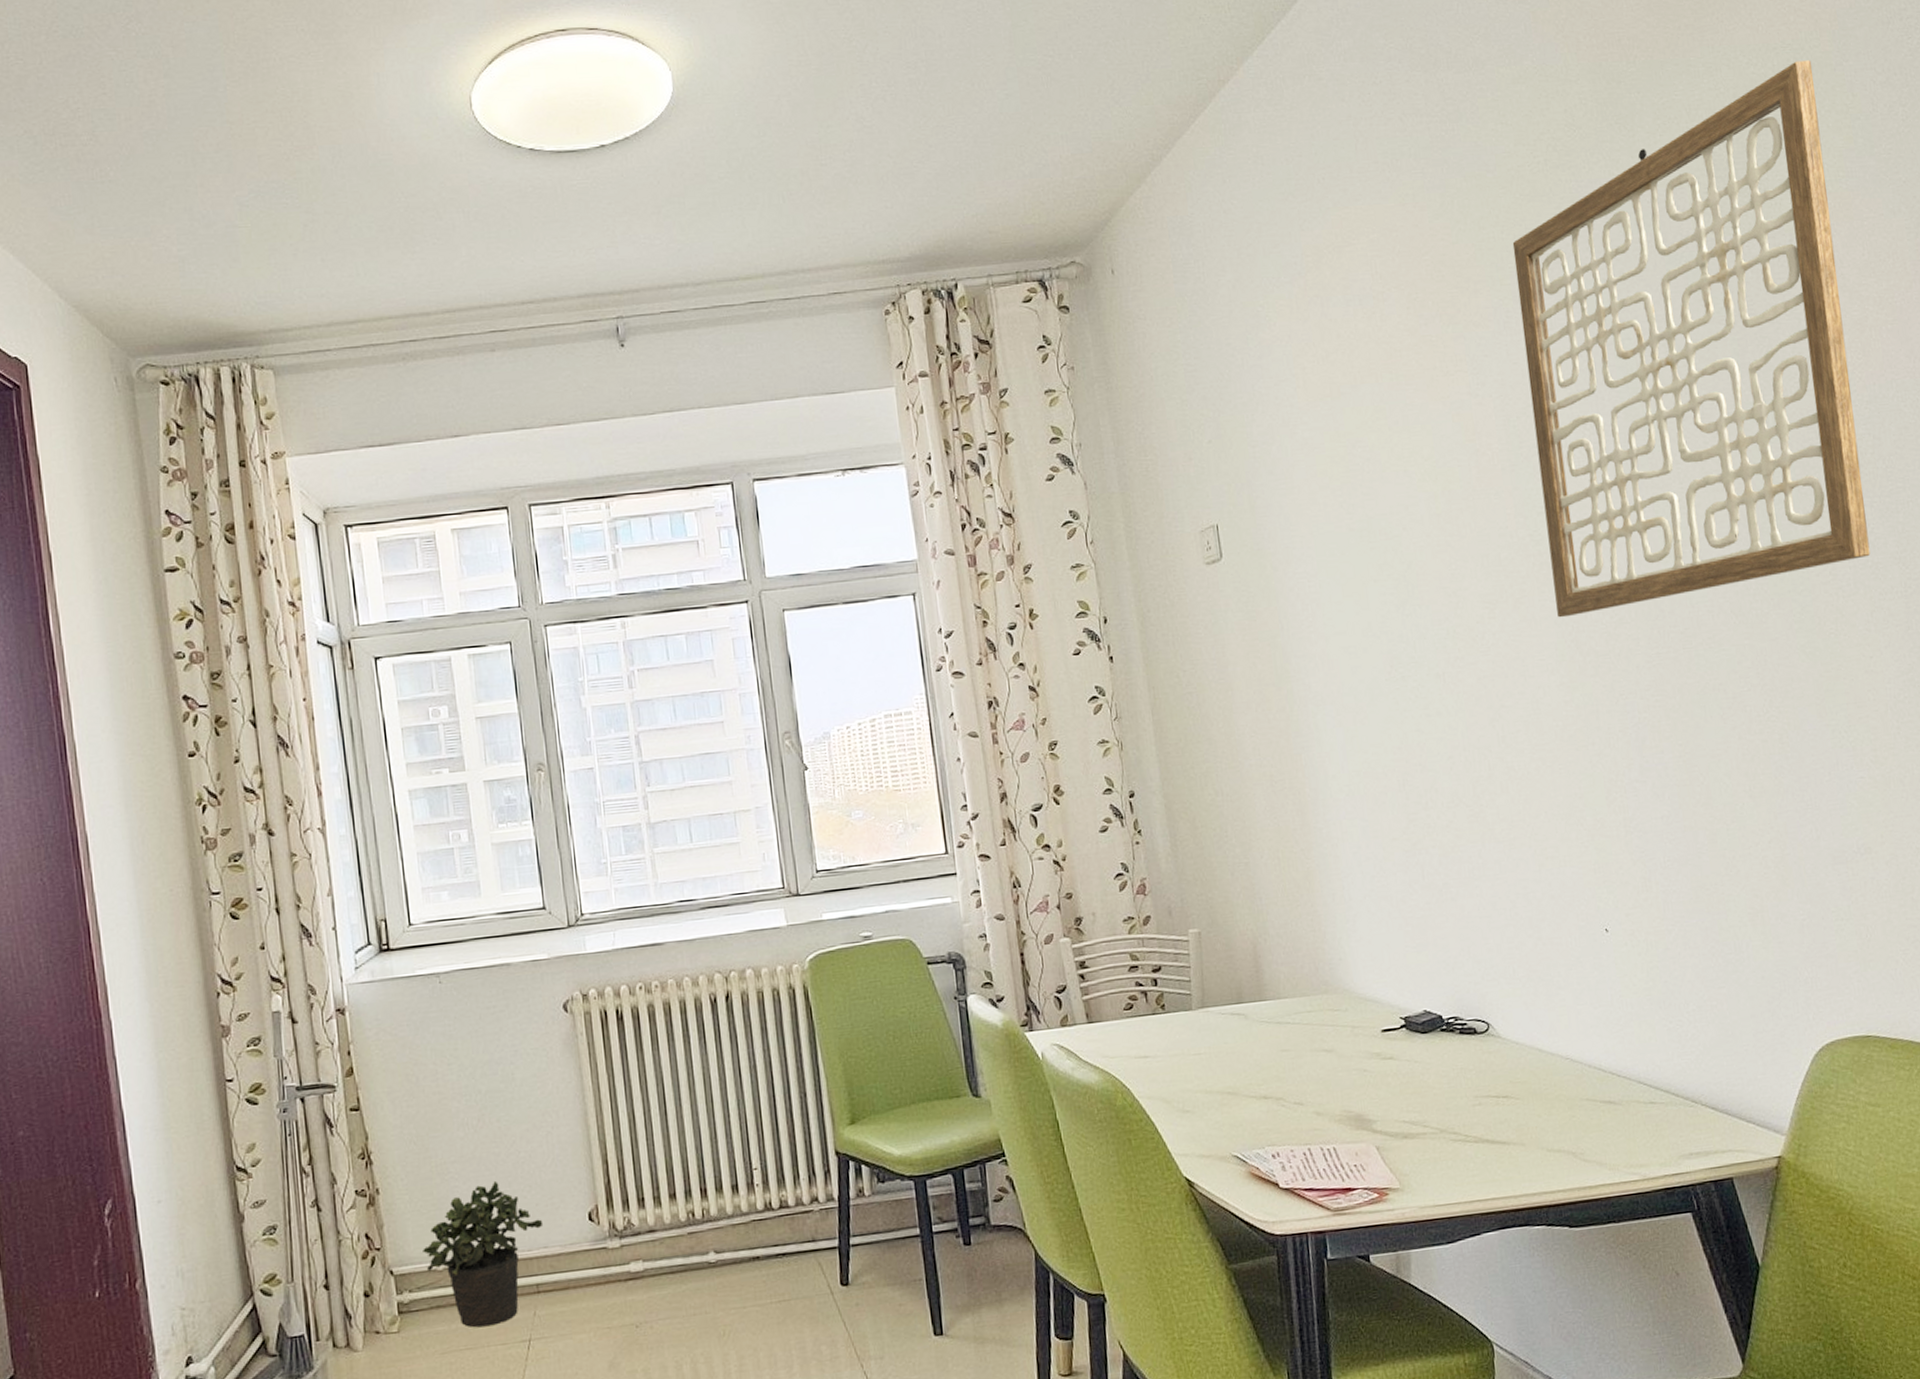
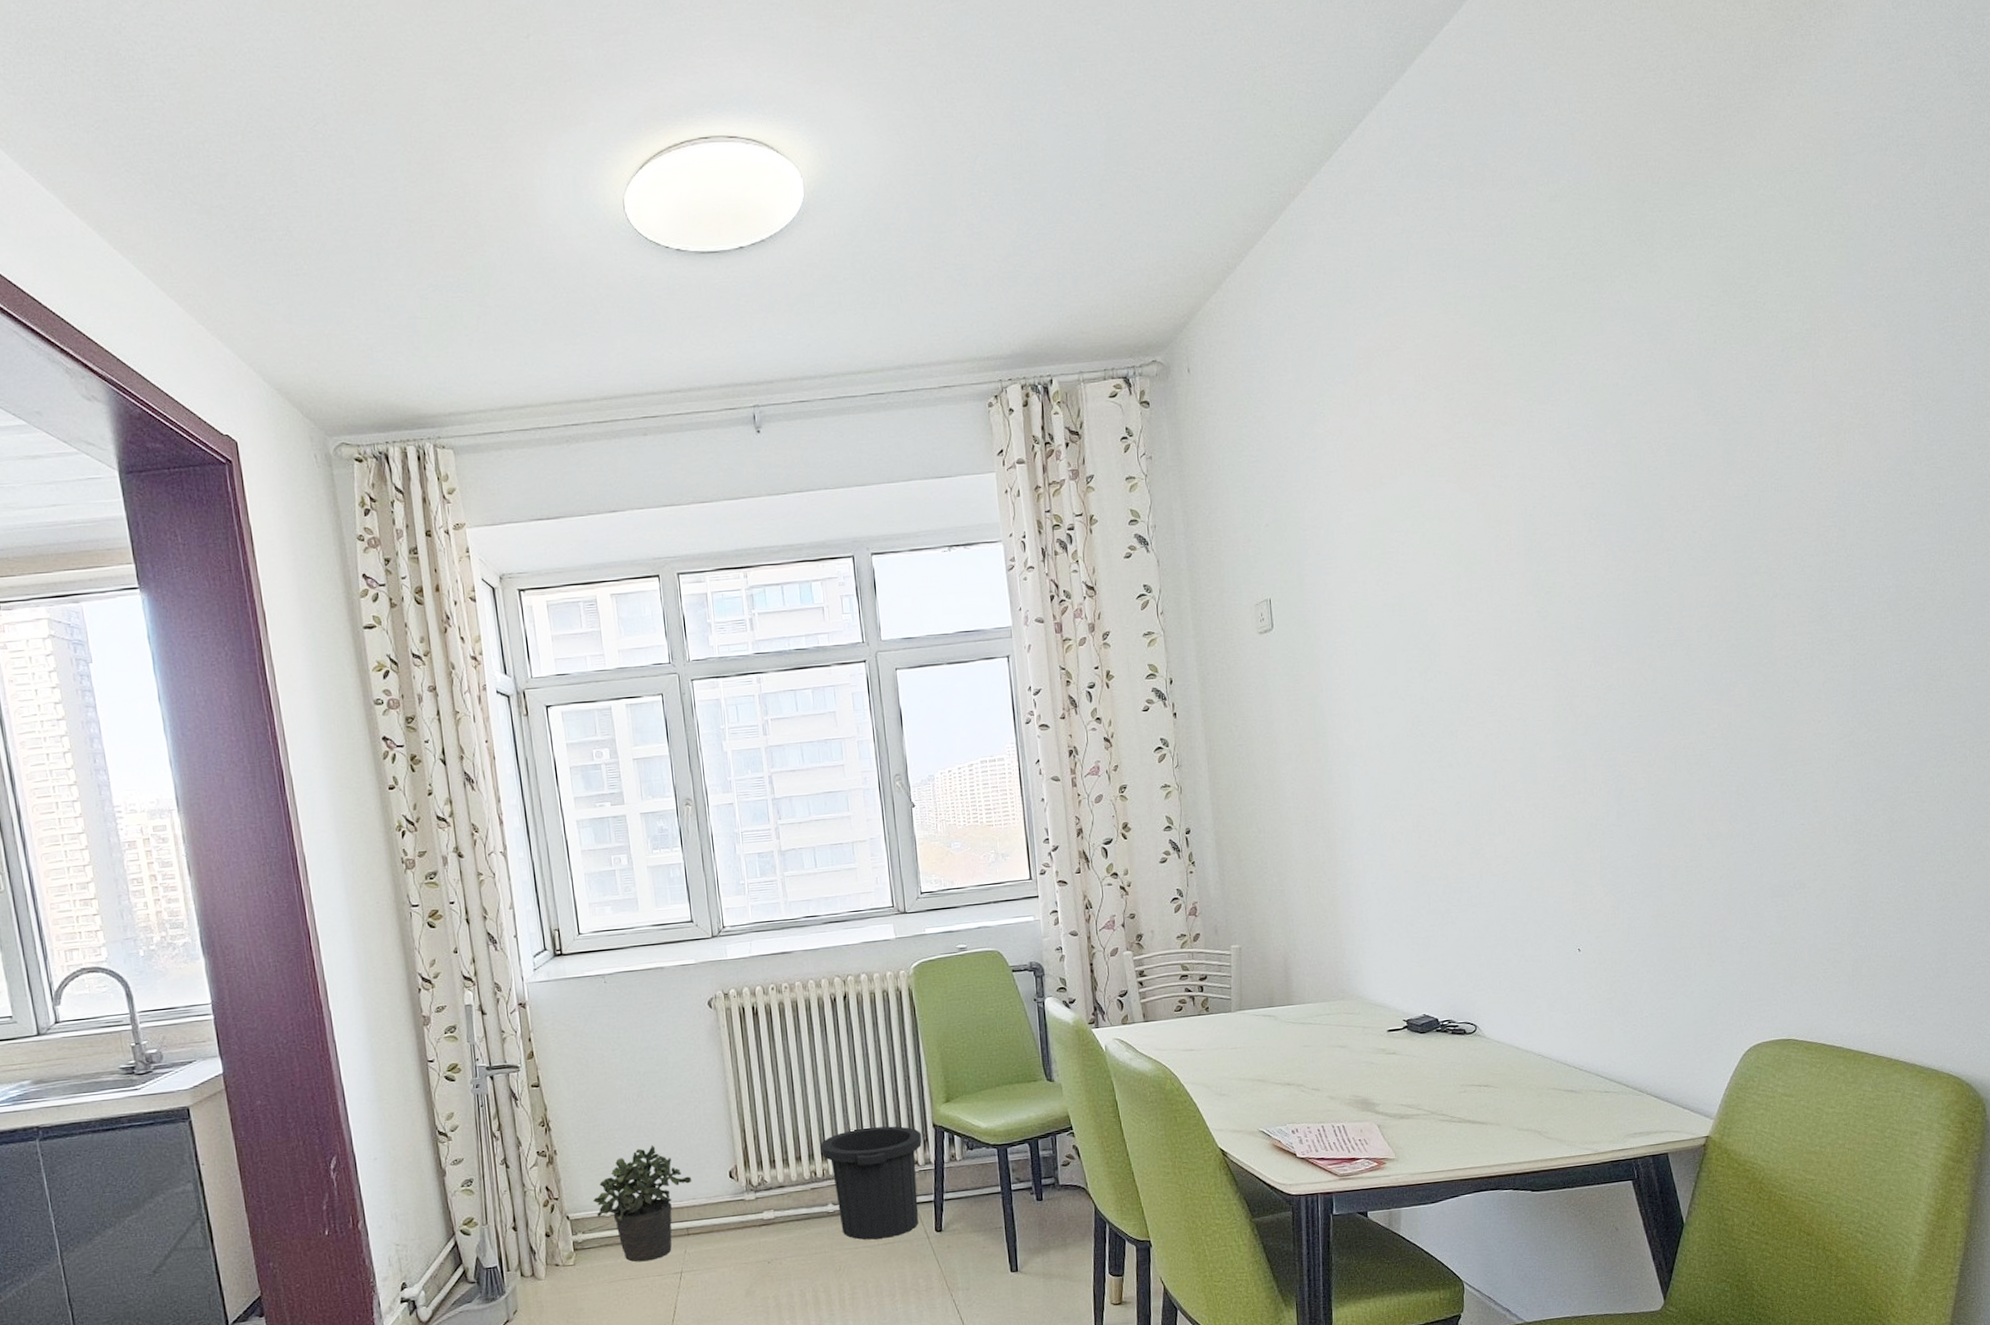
trash can: none [699,1154,823,1297] -> present [820,1126,922,1240]
wall art: present [1512,60,1871,618] -> none [1539,183,1827,684]

